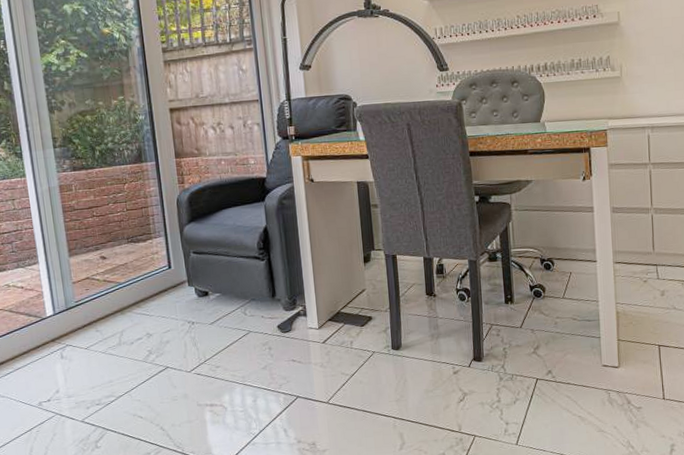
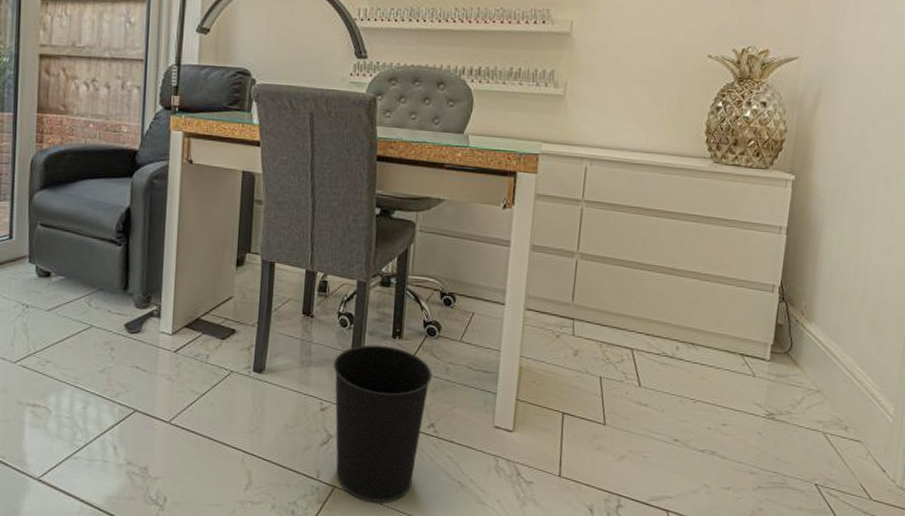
wastebasket: none [458,311,544,445] -> present [333,344,432,504]

